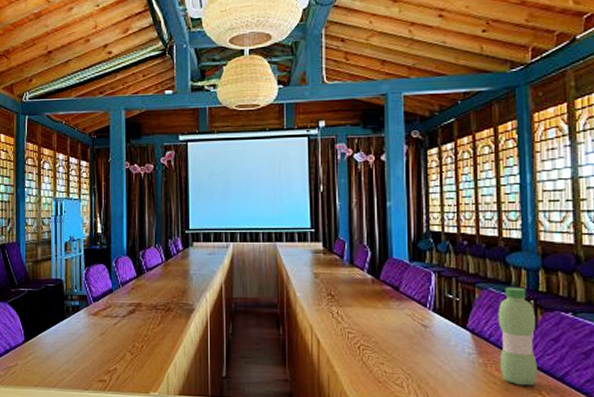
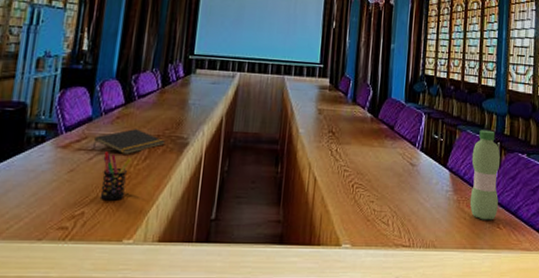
notepad: none [115,298,175,321] -> present [92,129,166,156]
pen holder: none [125,318,148,359] -> present [99,152,132,201]

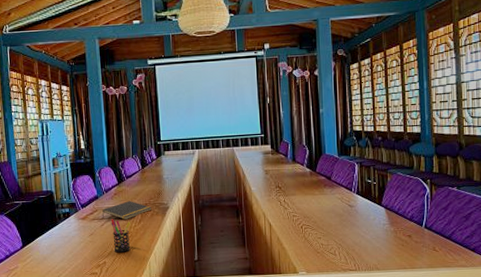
water bottle: present [469,130,500,220] -> none [404,170,432,245]

